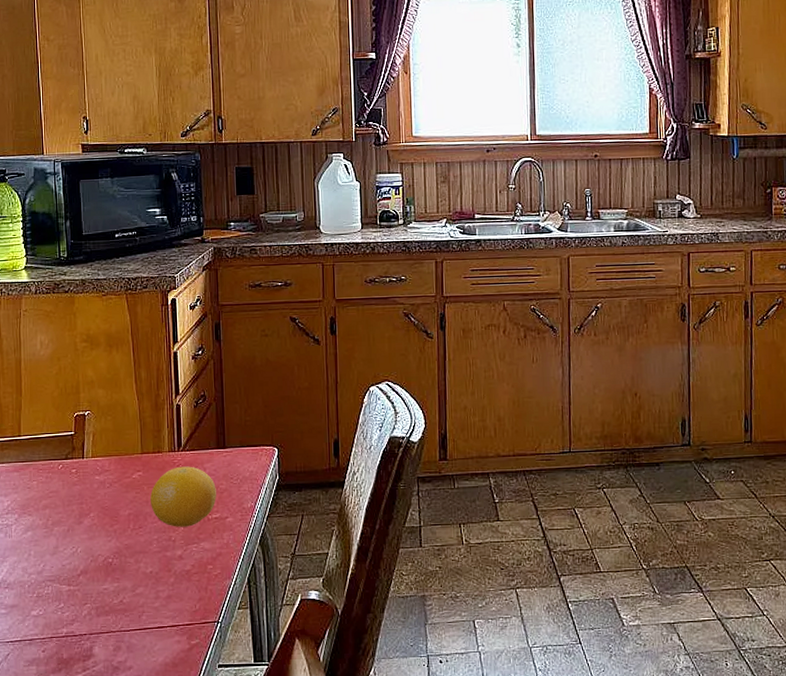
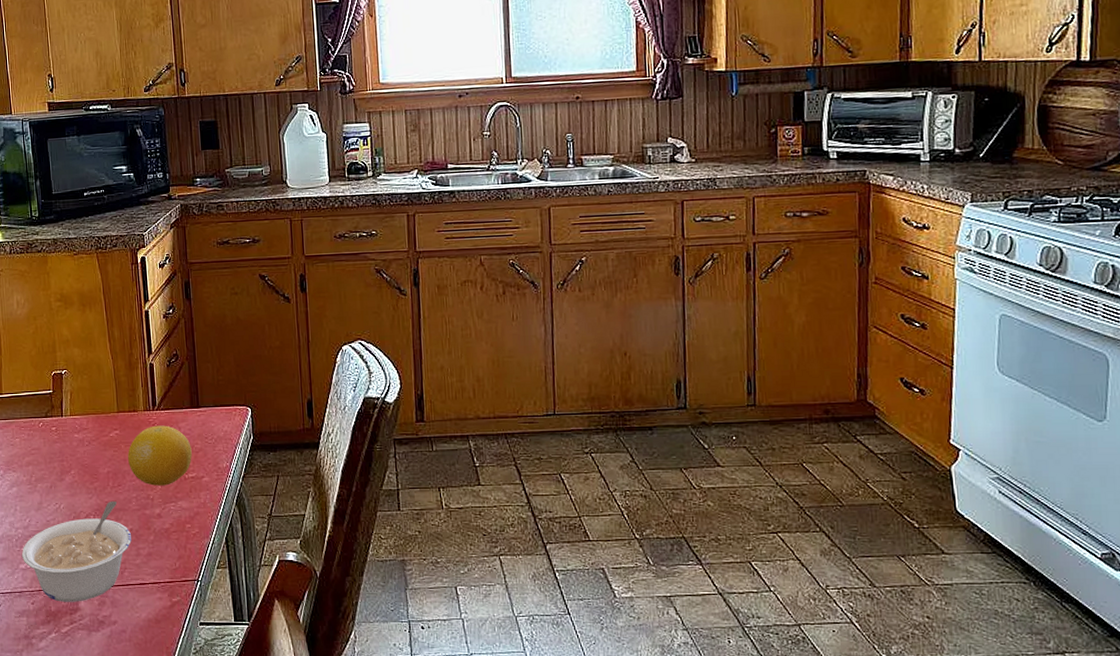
legume: none [33,544,151,649] -> present [21,502,131,602]

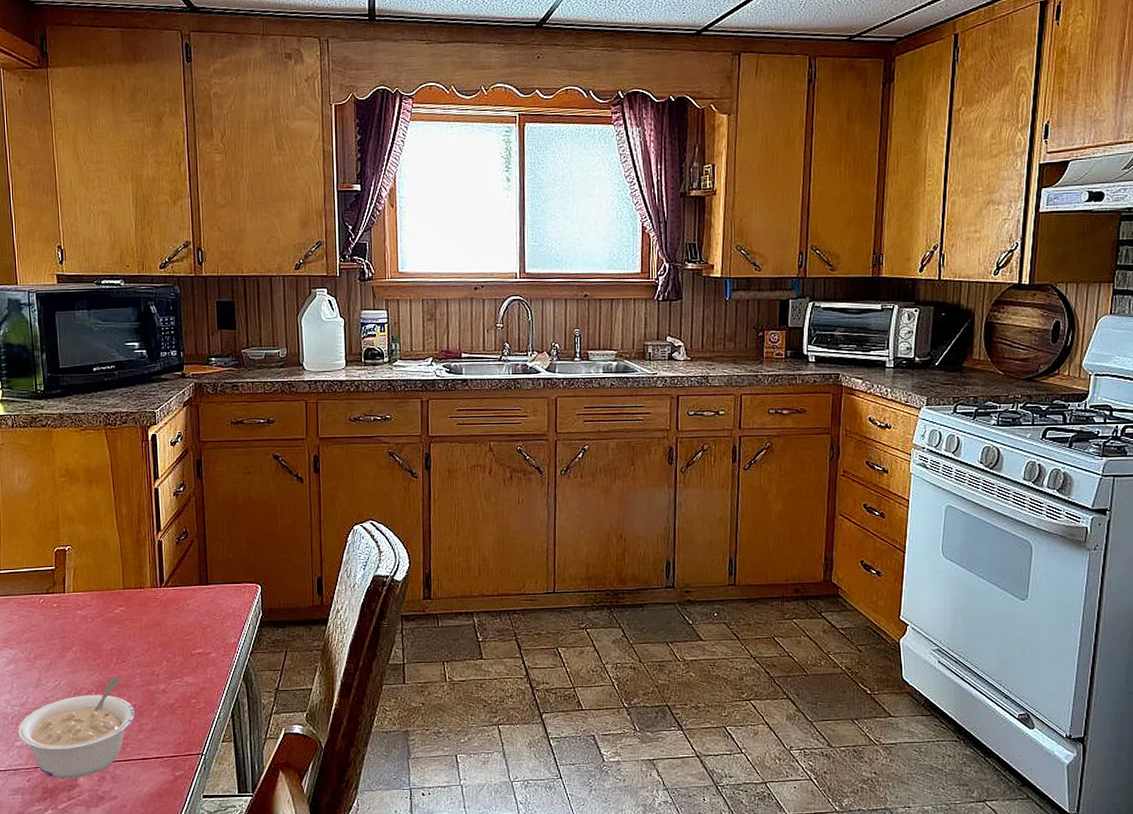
fruit: present [128,425,192,486] -> none [133,602,199,662]

